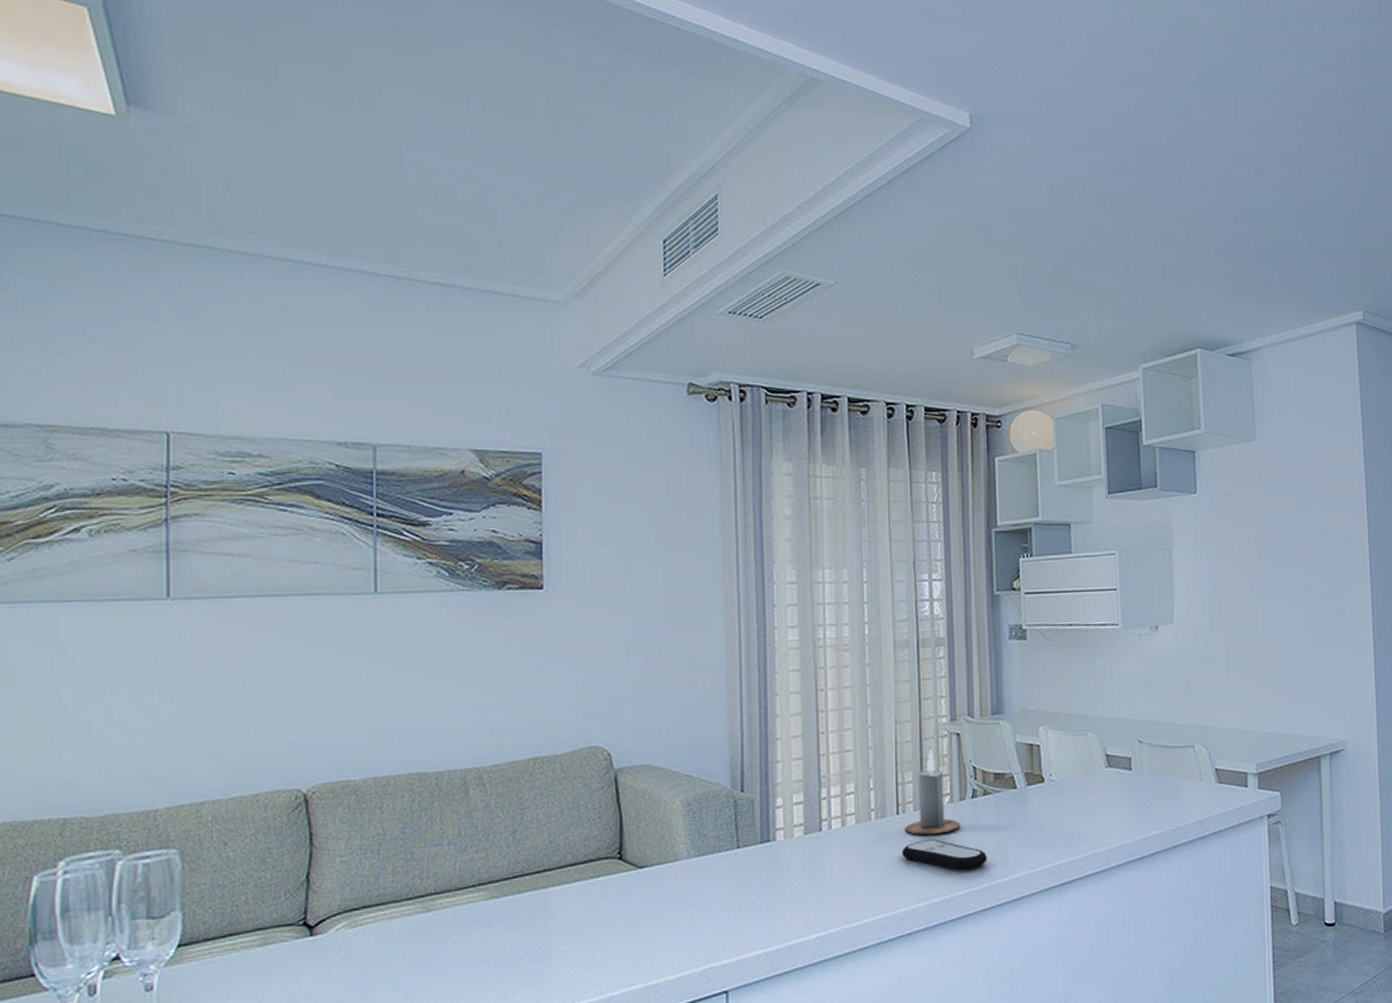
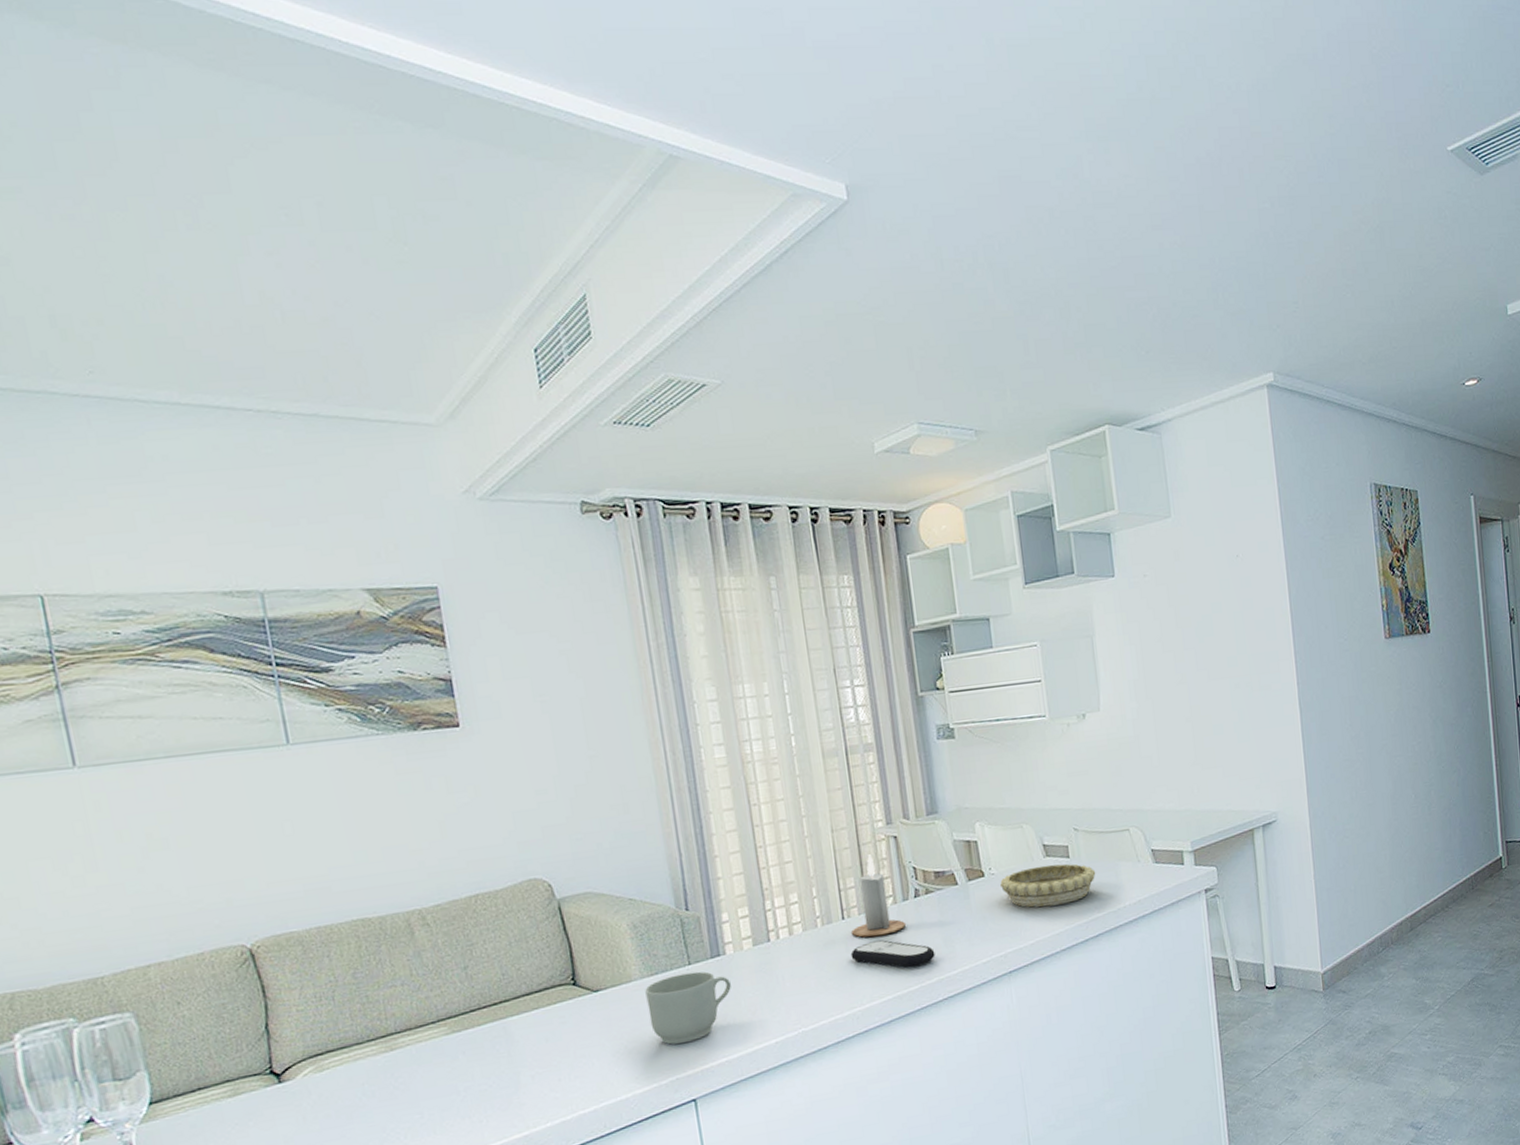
mug: none [690,856,777,931] -> present [645,971,731,1045]
decorative bowl: none [1060,775,1158,819] -> present [1000,864,1096,908]

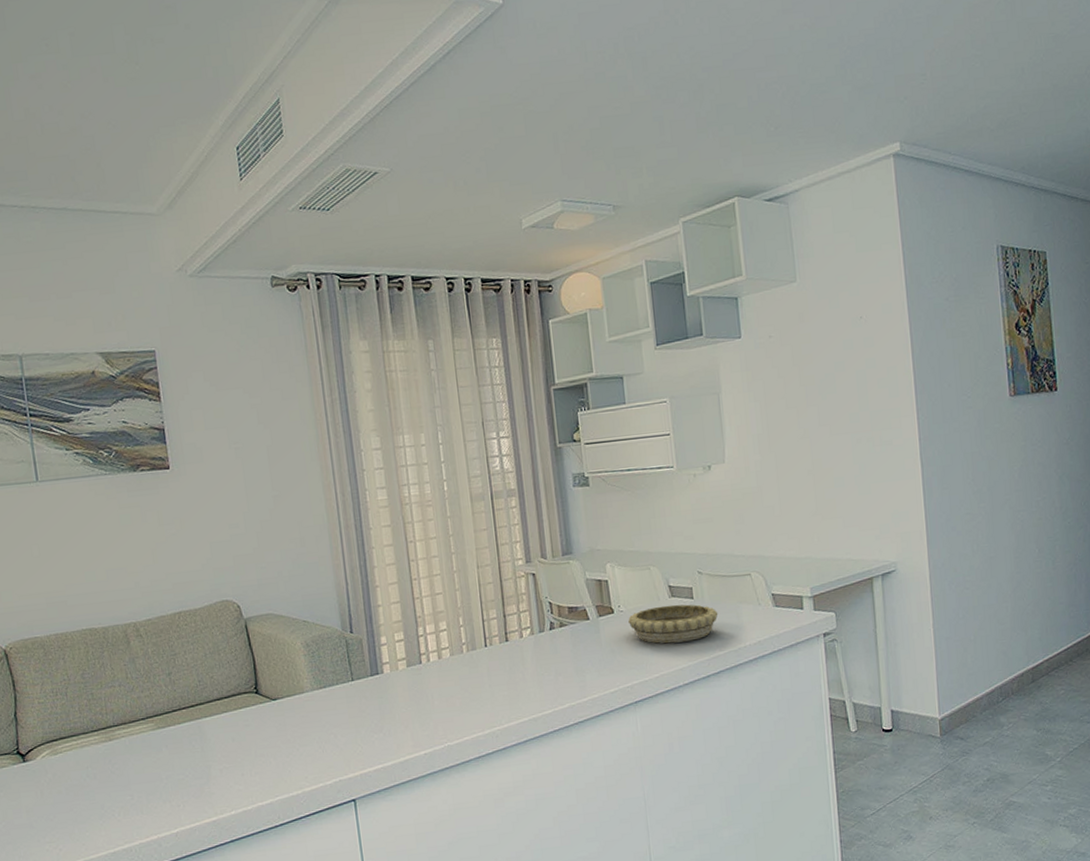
mug: present [645,971,731,1045] -> none [315,687,387,750]
remote control: present [850,940,935,968] -> none [492,667,568,694]
candle: present [852,854,905,938] -> none [493,589,541,664]

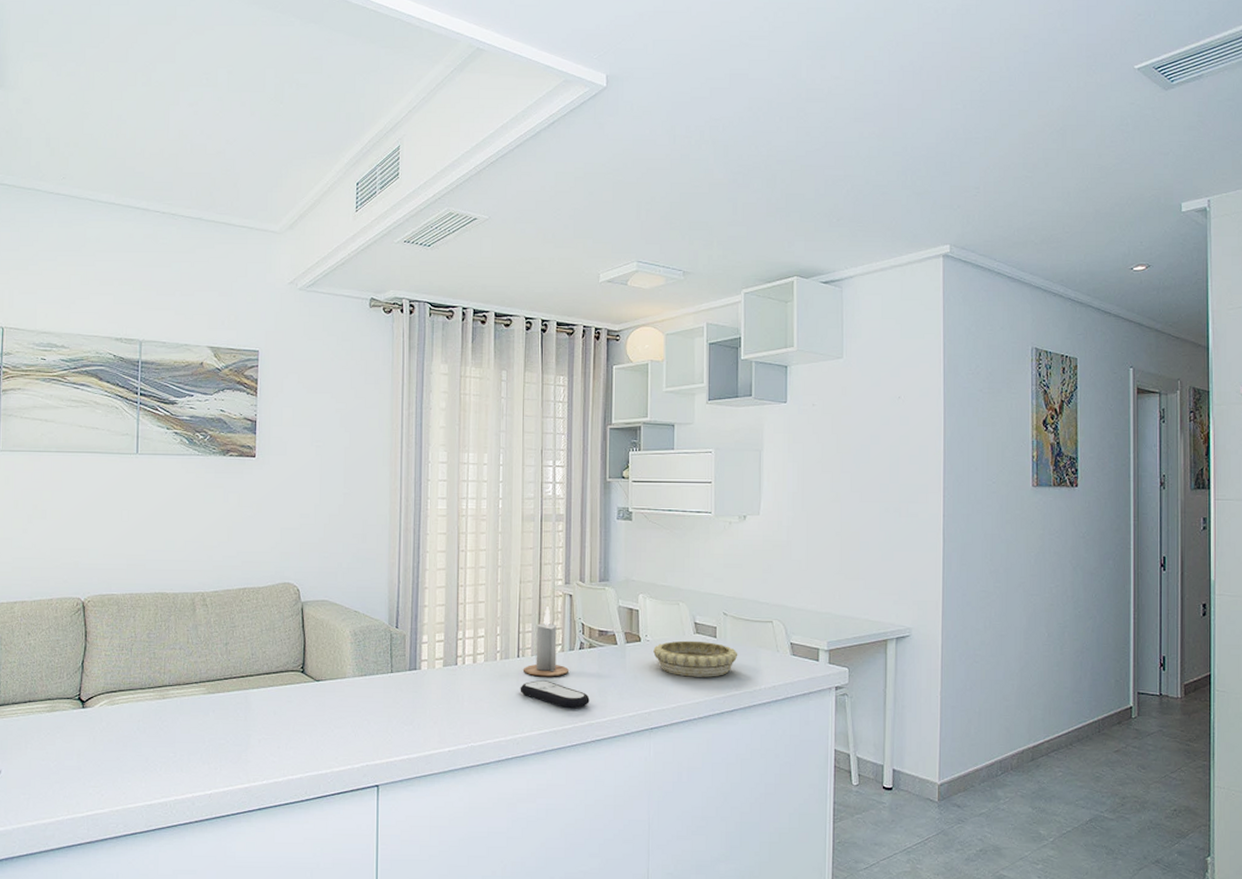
remote control: none [492,667,568,694] -> present [520,680,590,709]
candle: none [493,589,541,664] -> present [524,607,568,677]

